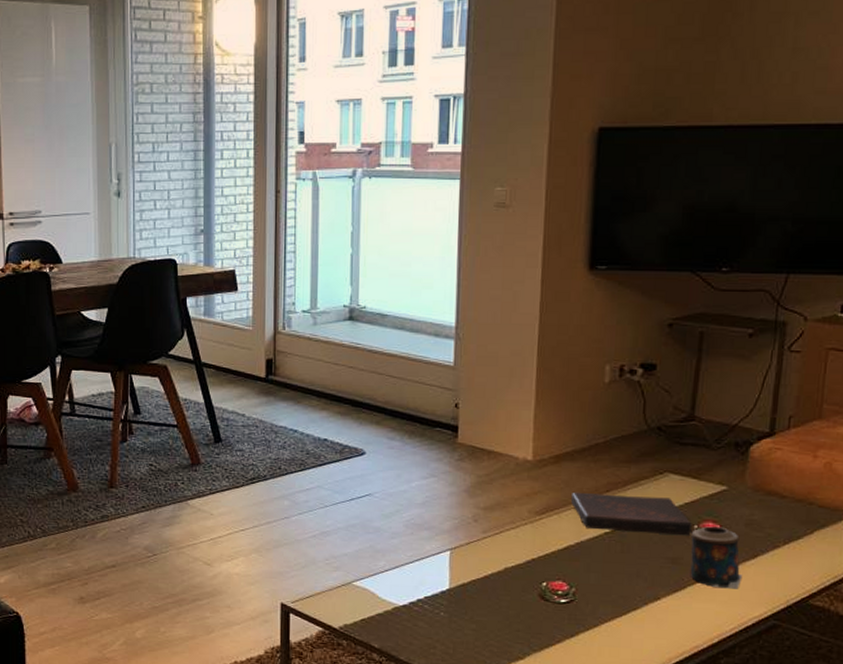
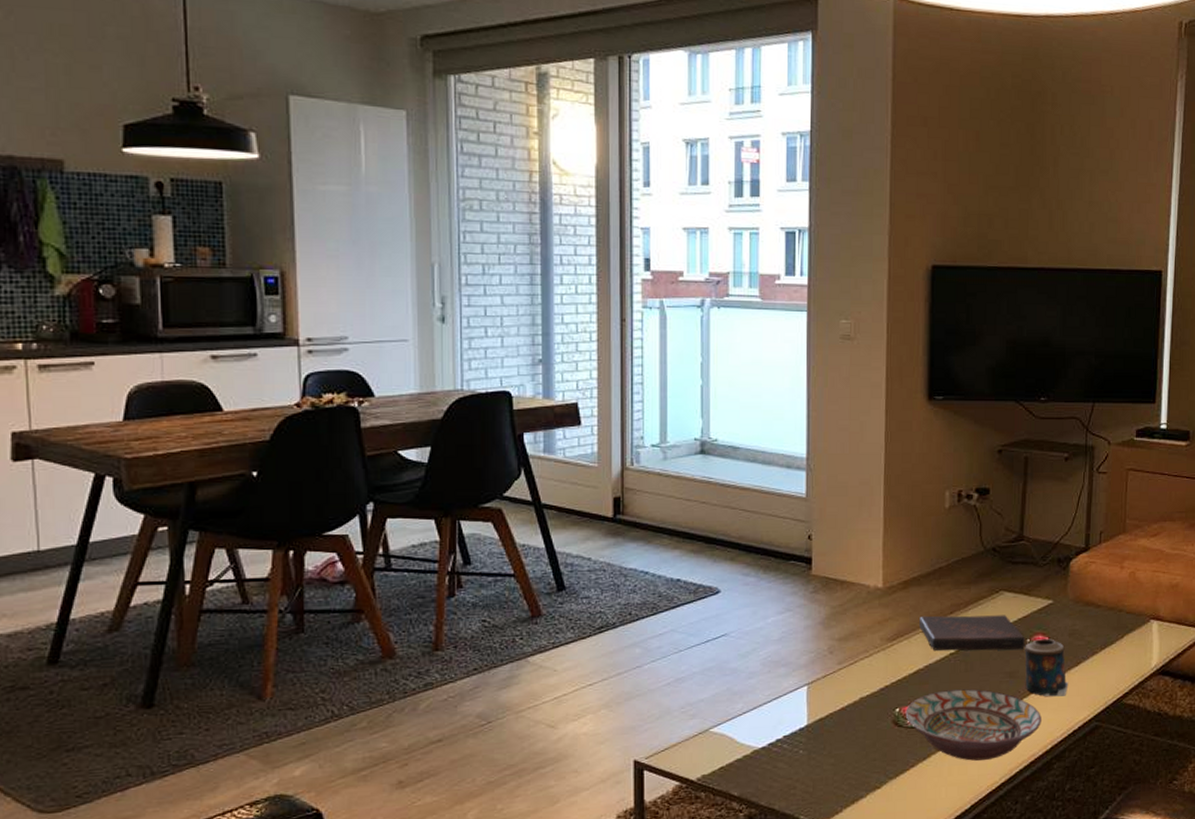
decorative bowl: none [553,569,708,646] -> present [905,689,1041,761]

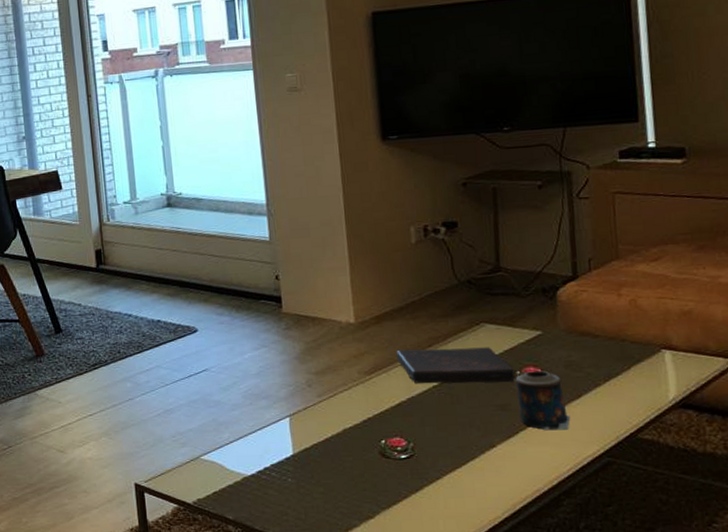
decorative bowl: present [905,689,1041,761] -> none [391,421,543,494]

